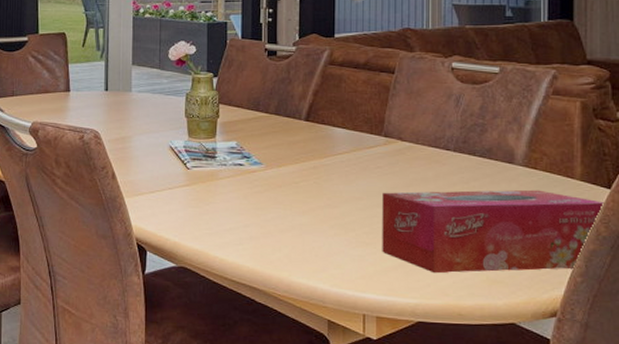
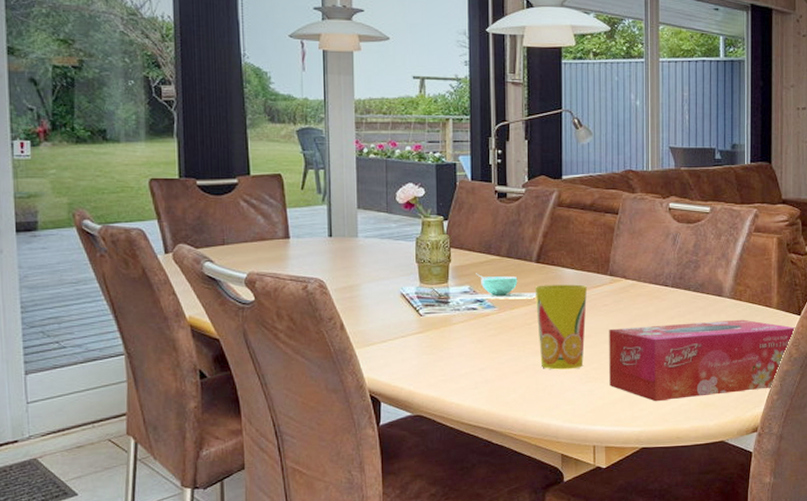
soup bowl: none [221,129,306,157] -> present [454,273,537,299]
cup: none [303,143,360,232] -> present [534,284,588,370]

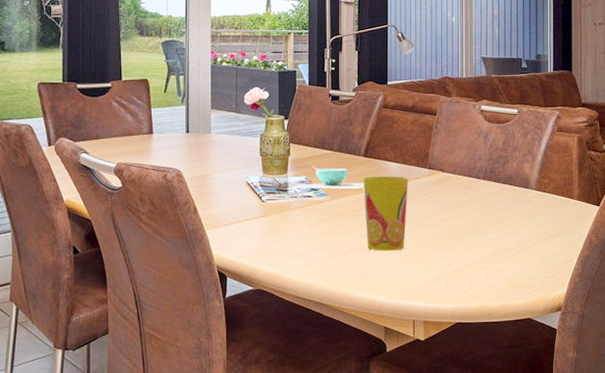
tissue box: present [609,319,795,402] -> none [428,209,594,282]

